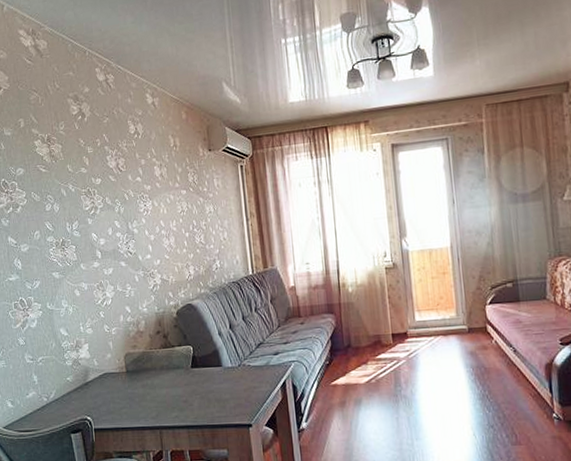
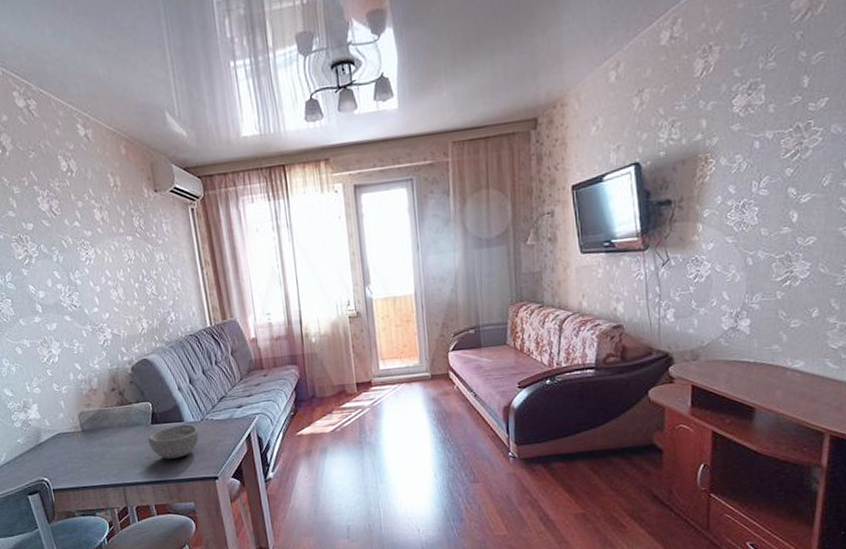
bowl: none [187,369,236,404] -> present [148,424,199,459]

